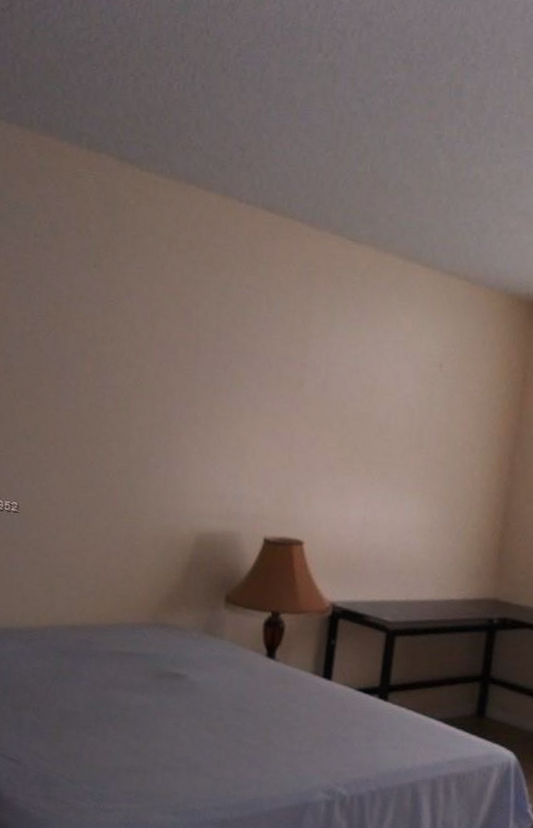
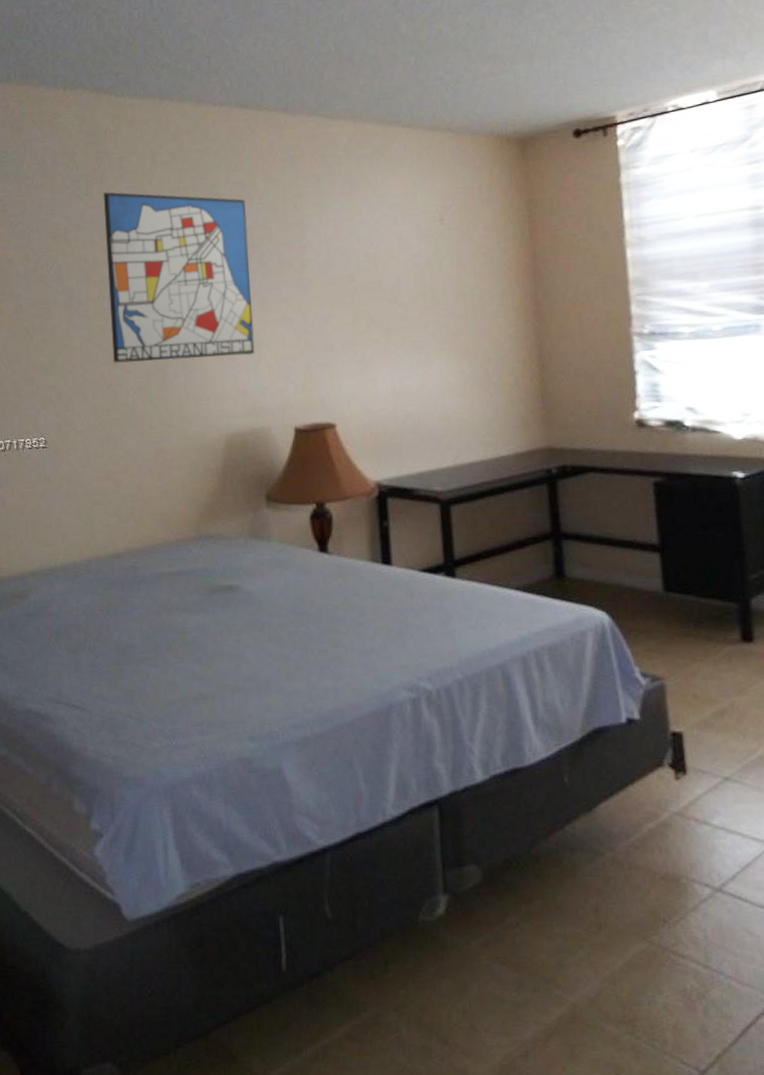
wall art: none [97,268,255,461] -> present [103,192,255,363]

